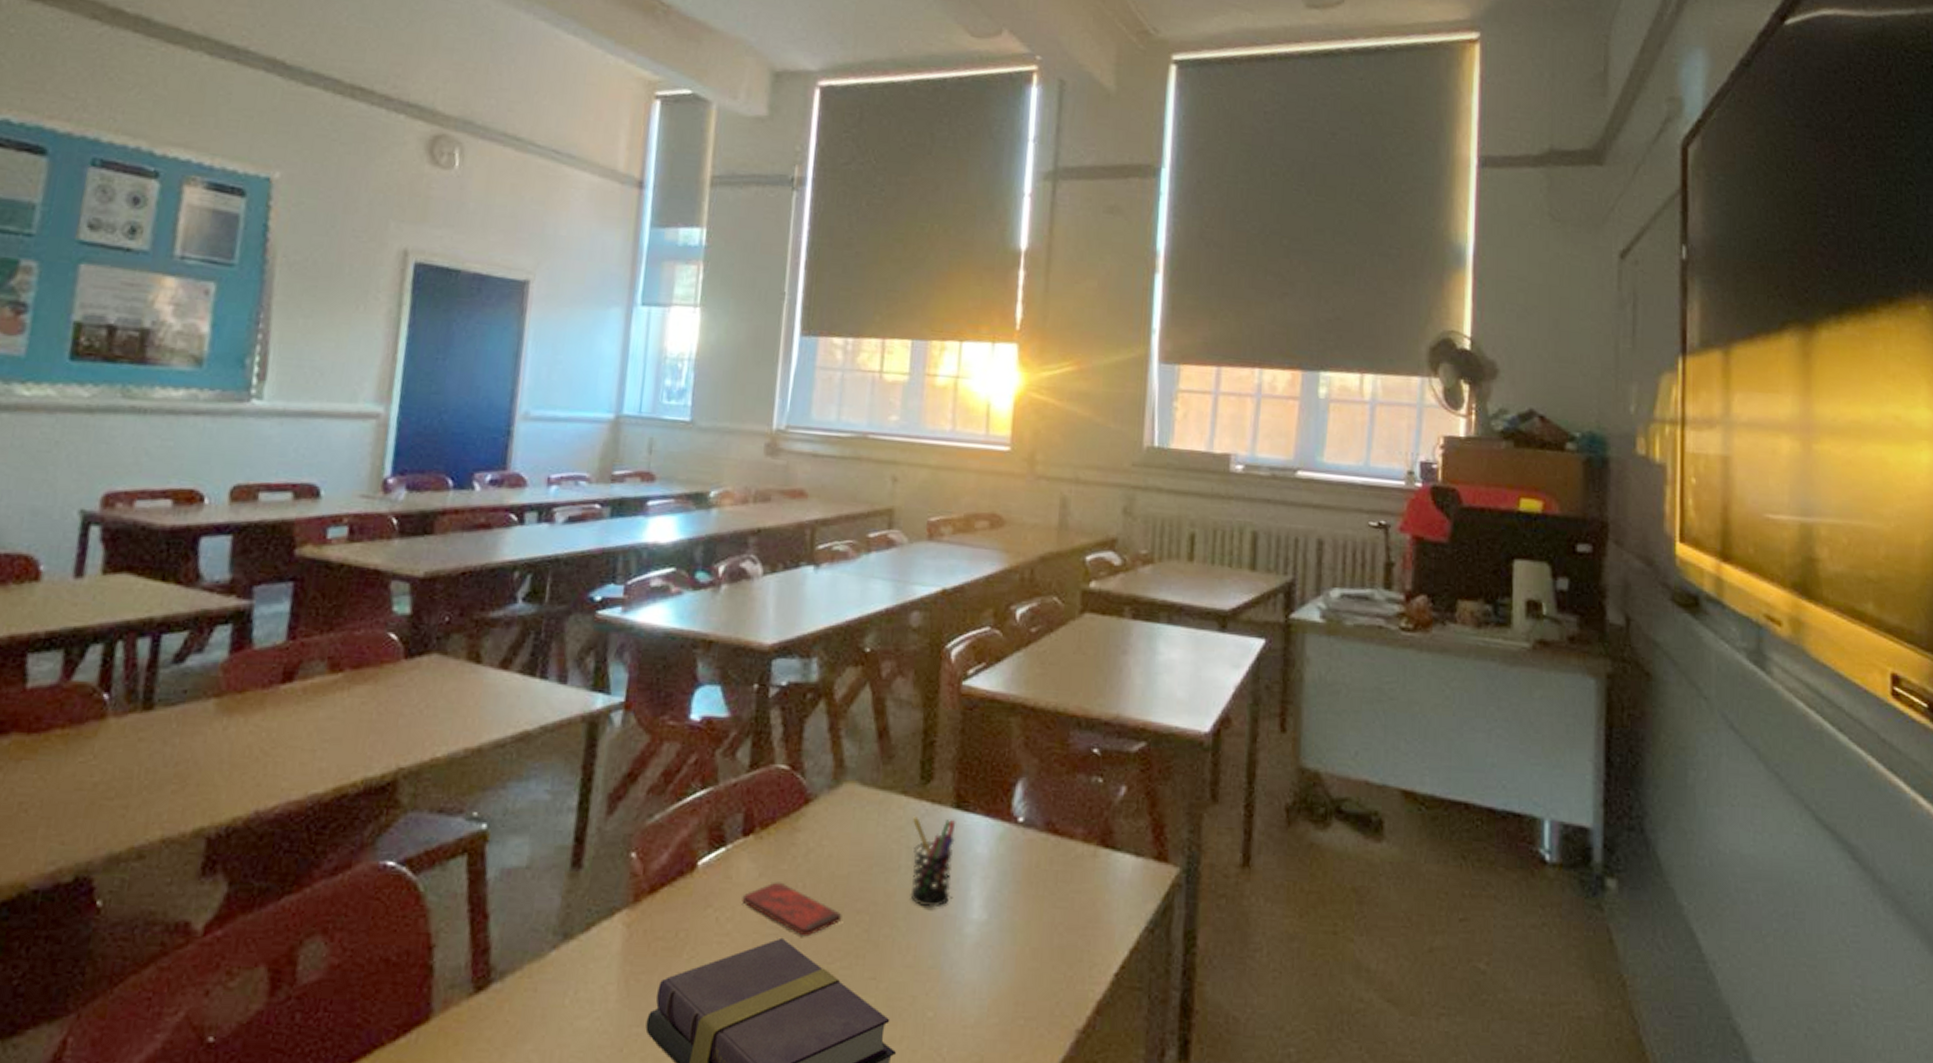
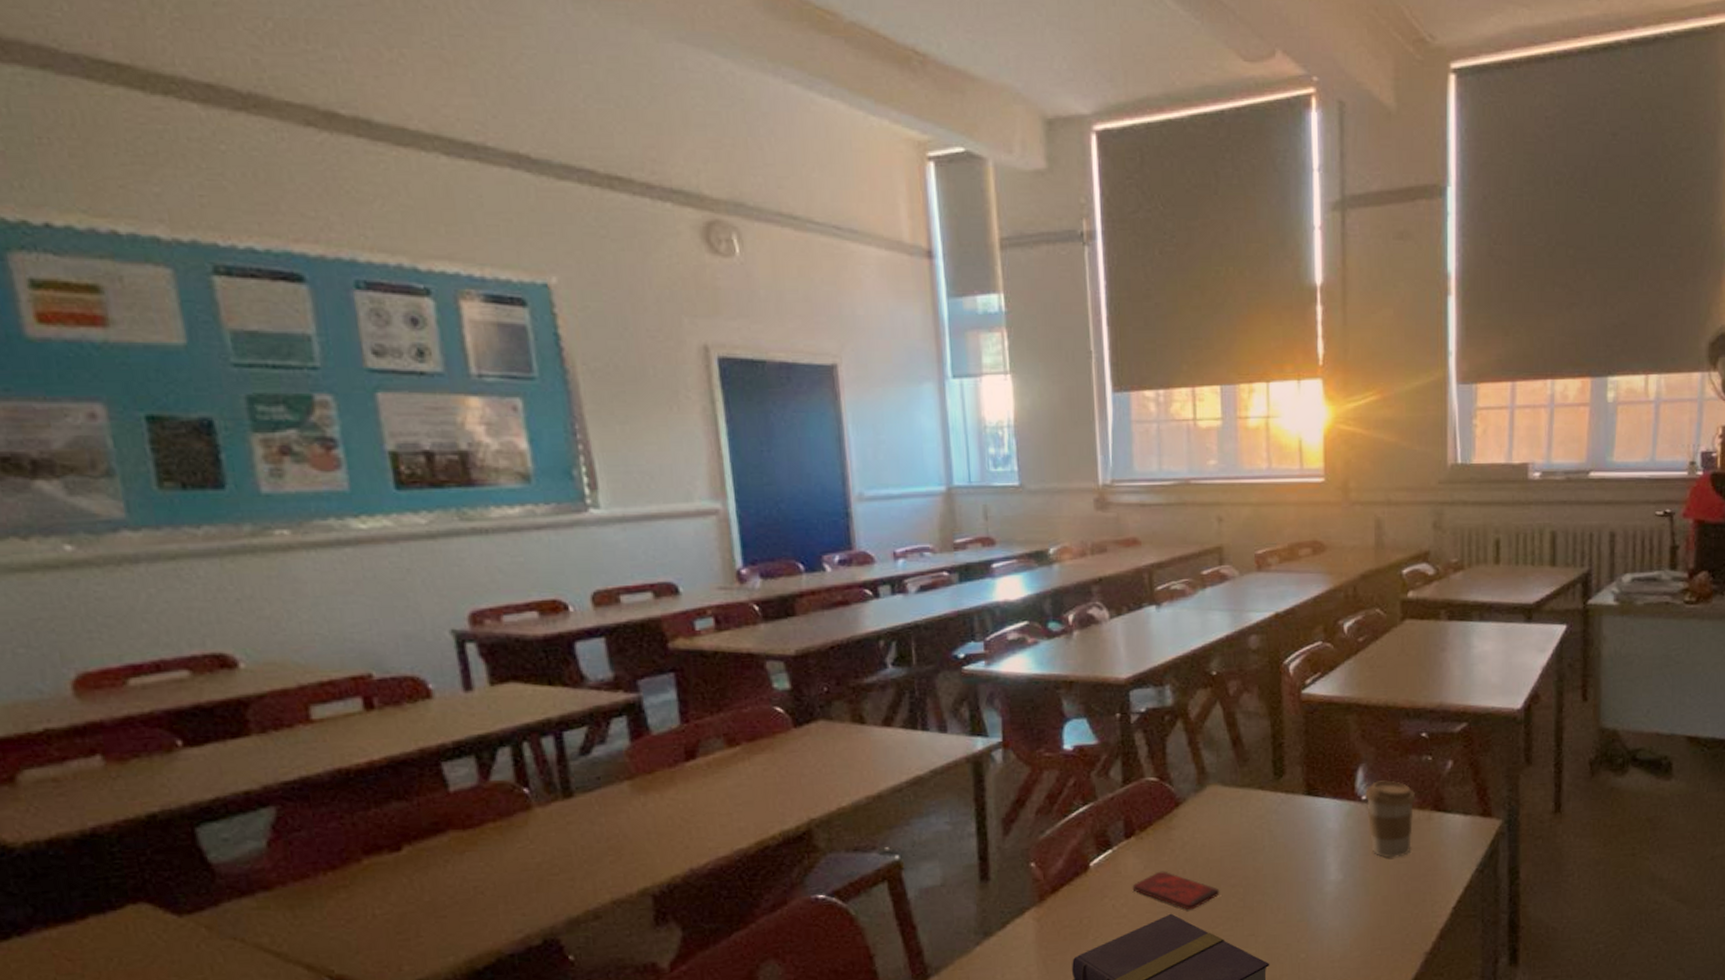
pen holder: present [910,816,956,908] -> none [1270,805,1310,876]
coffee cup: none [1022,801,1080,901] -> present [1365,780,1415,858]

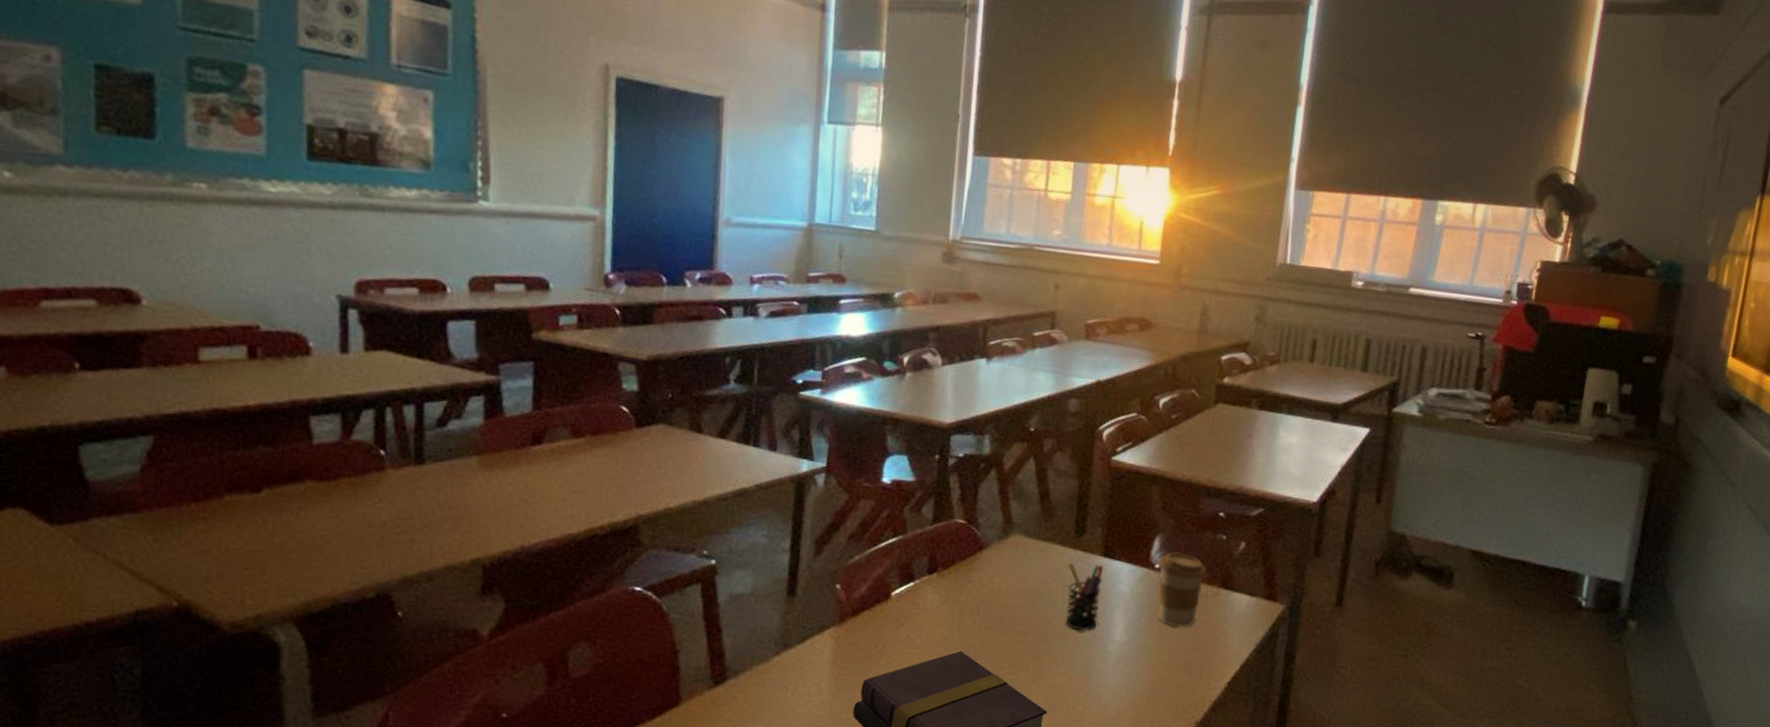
smartphone: present [1132,871,1220,910] -> none [928,609,1010,650]
pen holder: none [1270,805,1310,876] -> present [1065,562,1104,631]

